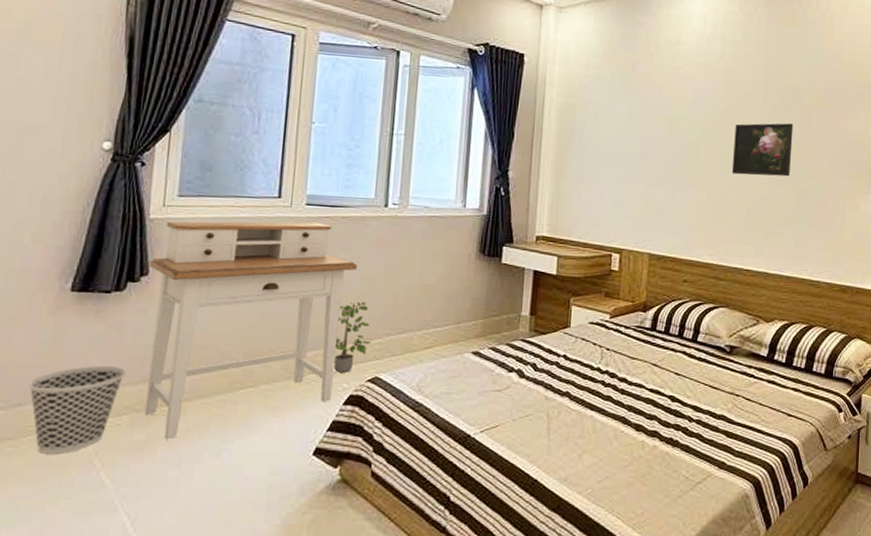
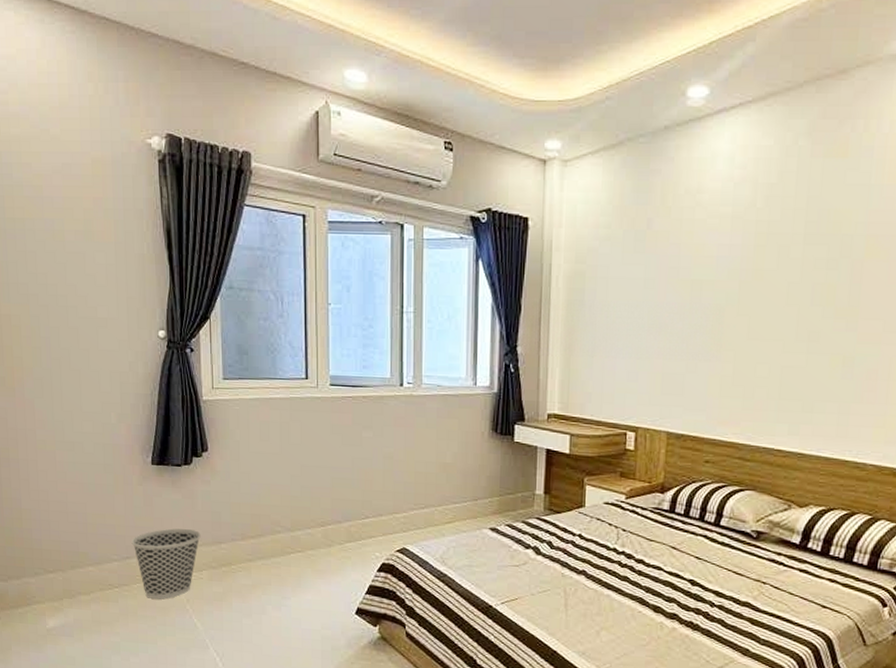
desk: present [144,221,358,440] -> none [207,402,380,593]
potted plant: present [334,301,372,373] -> none [366,477,398,543]
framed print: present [731,123,794,177] -> none [762,279,840,343]

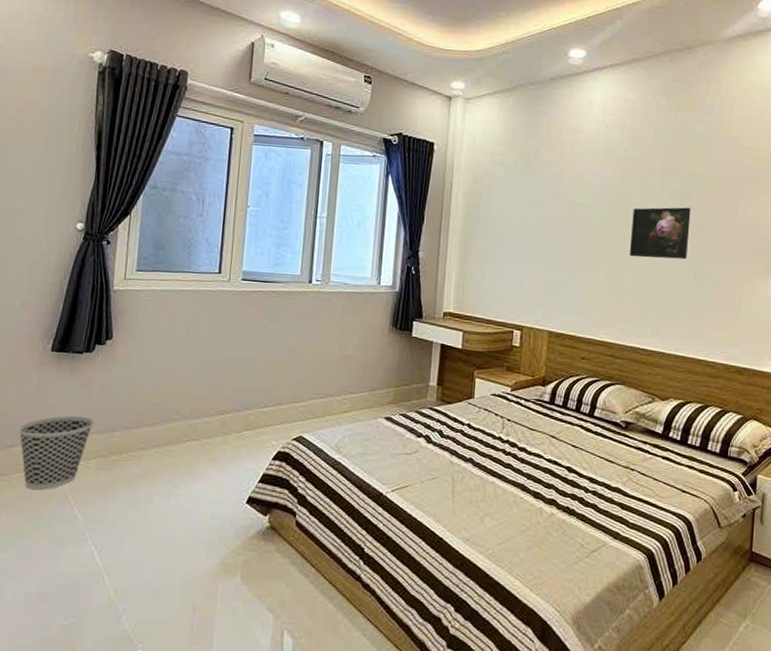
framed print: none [762,279,840,343] -> present [629,207,691,260]

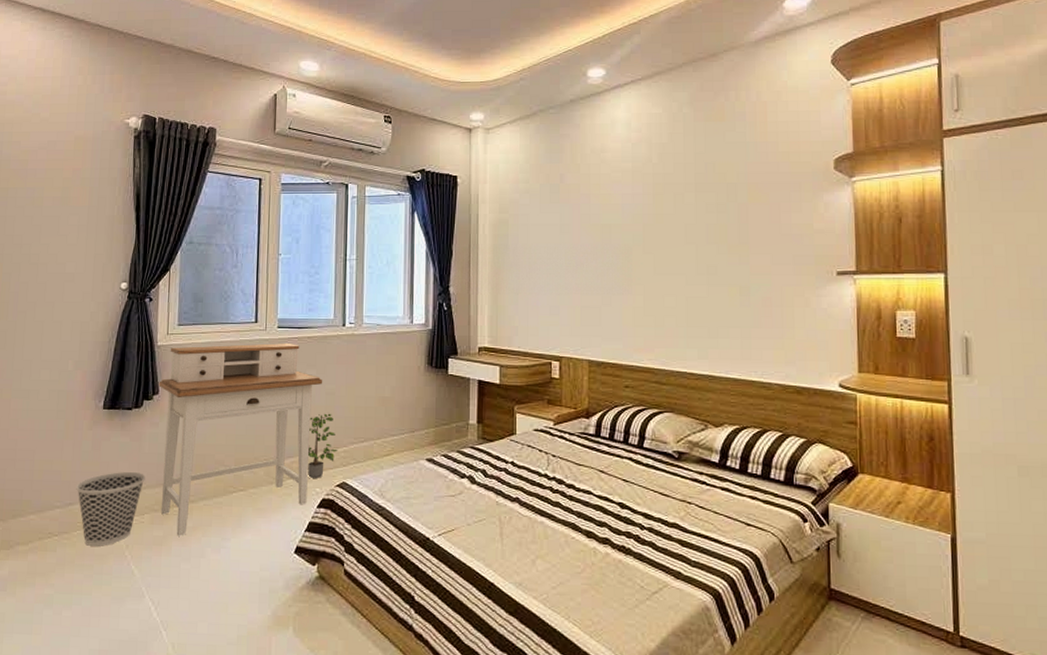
desk: none [108,292,286,483] -> present [159,343,323,536]
potted plant: none [264,368,297,431] -> present [307,413,339,478]
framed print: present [629,207,691,260] -> none [667,221,730,277]

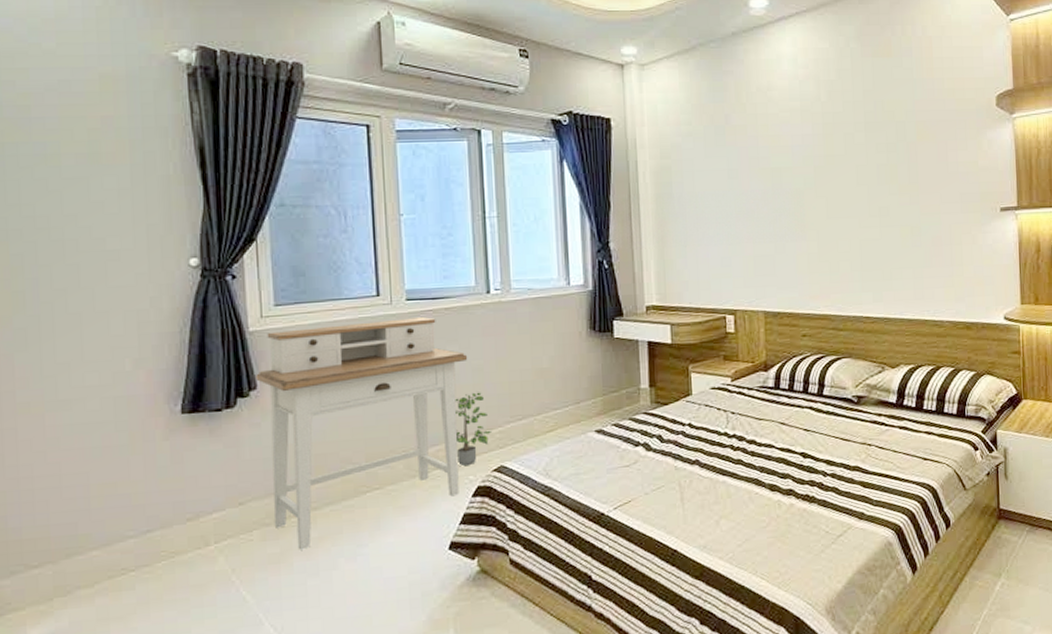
wastebasket: present [76,472,145,546] -> none [154,483,250,577]

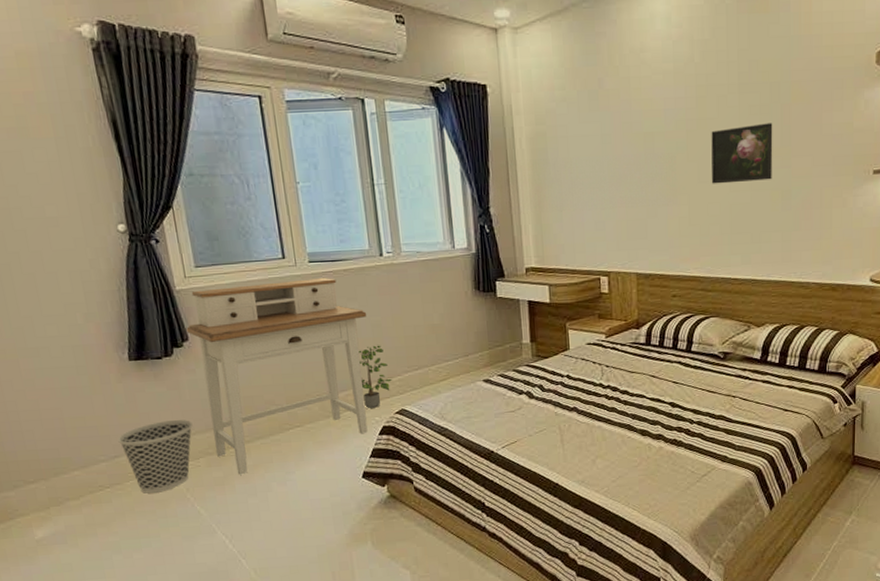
wastebasket: none [154,483,250,577] -> present [117,420,193,494]
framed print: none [839,161,901,220] -> present [711,123,773,184]

